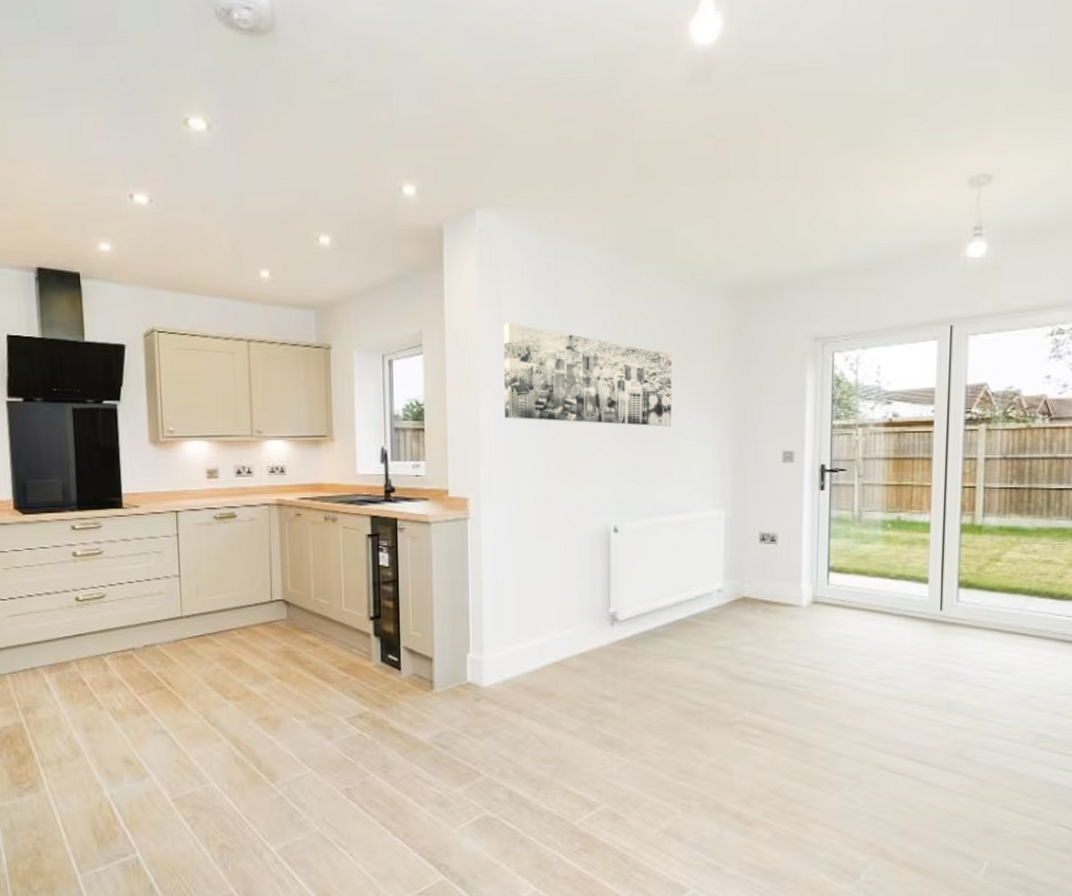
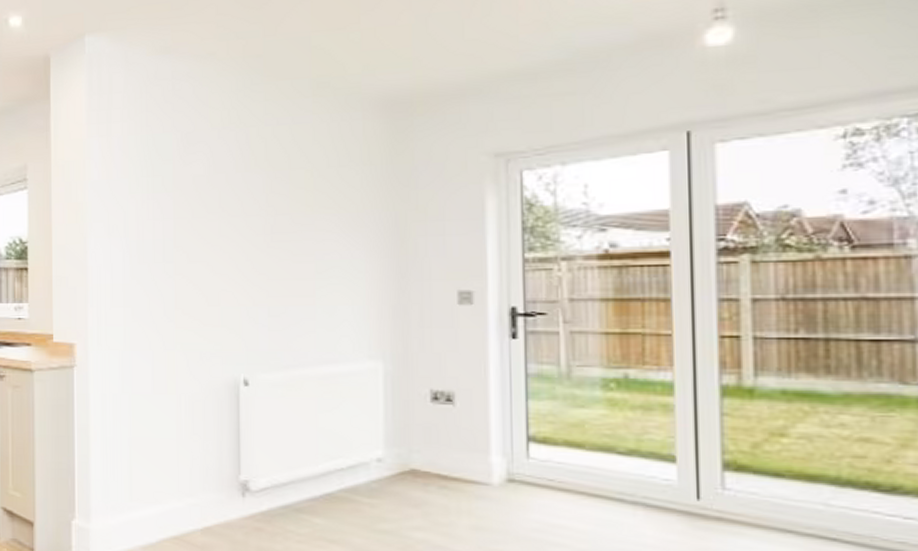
wall art: present [503,323,673,427] -> none [114,152,313,263]

